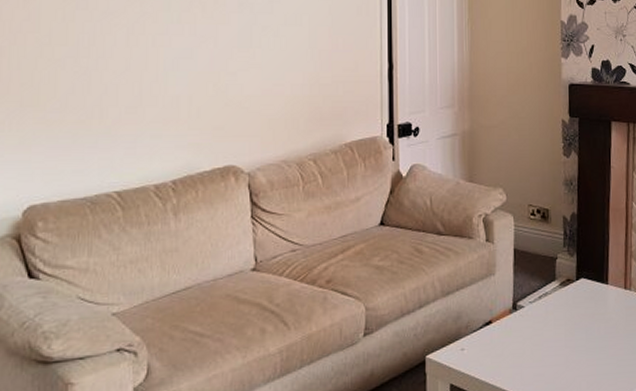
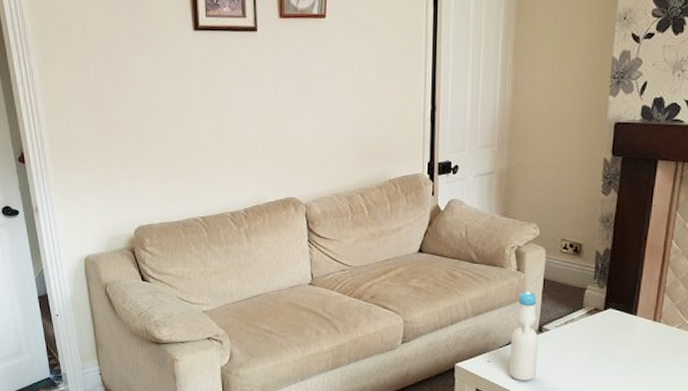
bottle: none [484,263,514,370] -> present [509,291,539,381]

